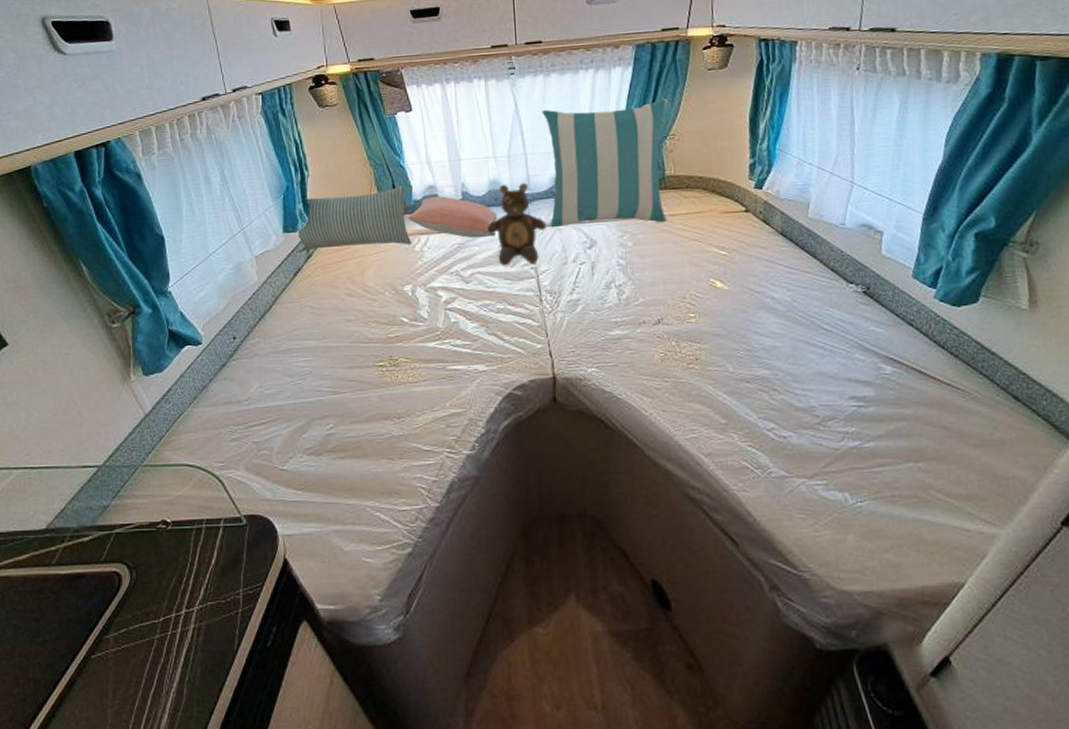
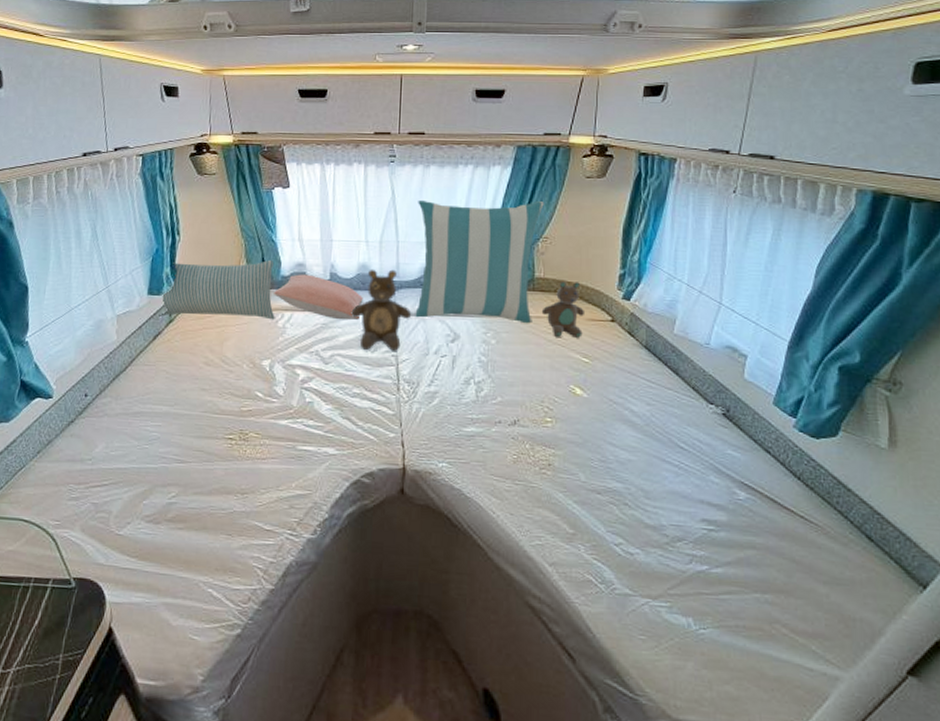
stuffed toy: none [675,176,719,233] -> present [541,281,586,338]

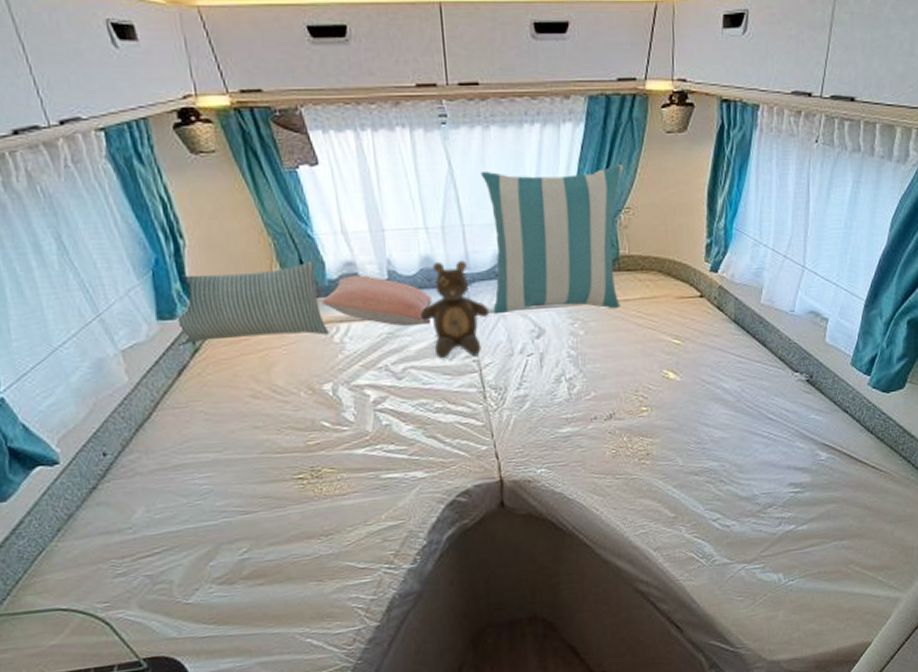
stuffed toy: present [541,281,586,338] -> none [629,256,674,320]

